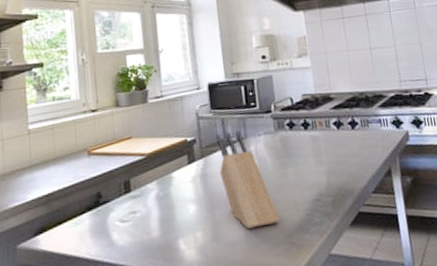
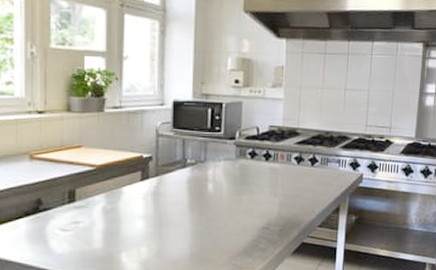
knife block: present [216,130,280,229] -> none [173,153,227,248]

